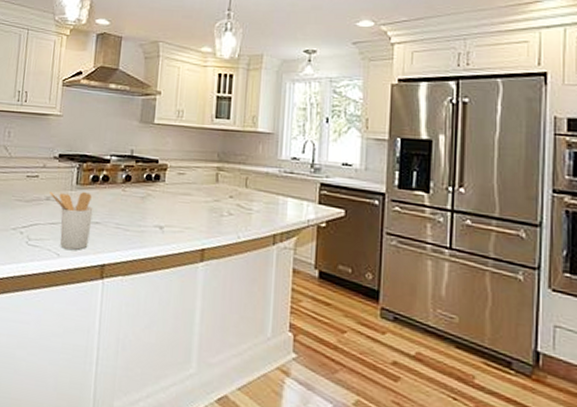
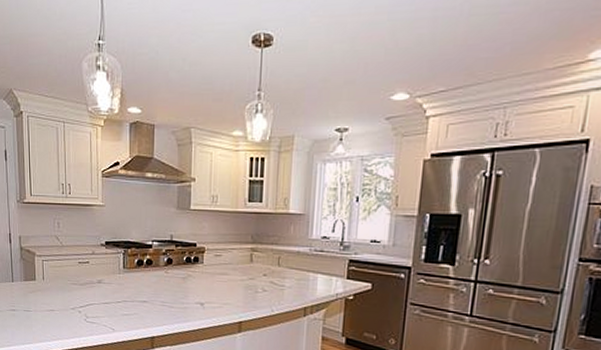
utensil holder: present [49,192,93,250] -> none [100,275,140,325]

